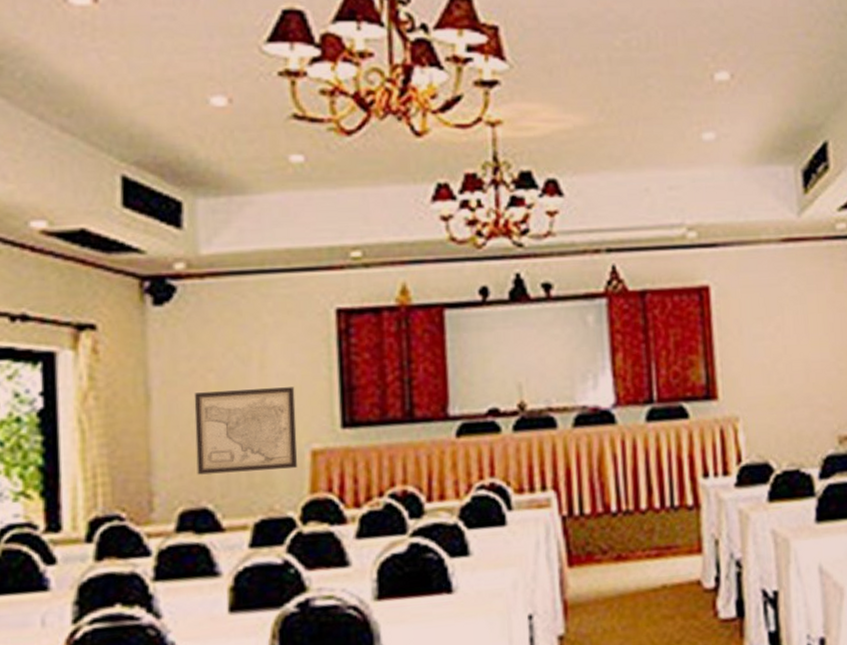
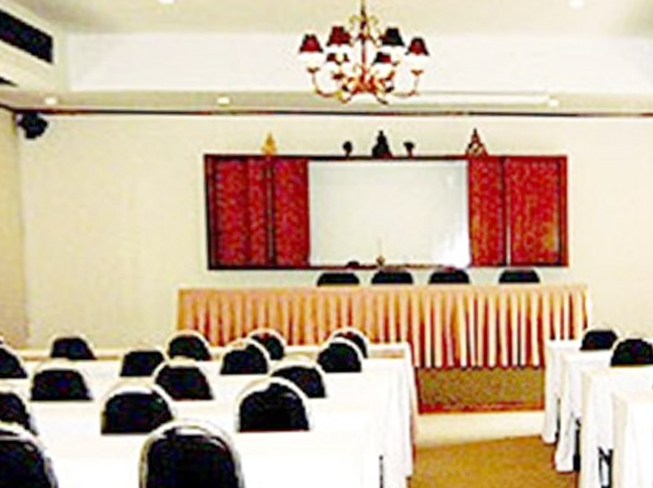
wall art: present [194,387,298,475] -> none [66,227,166,306]

